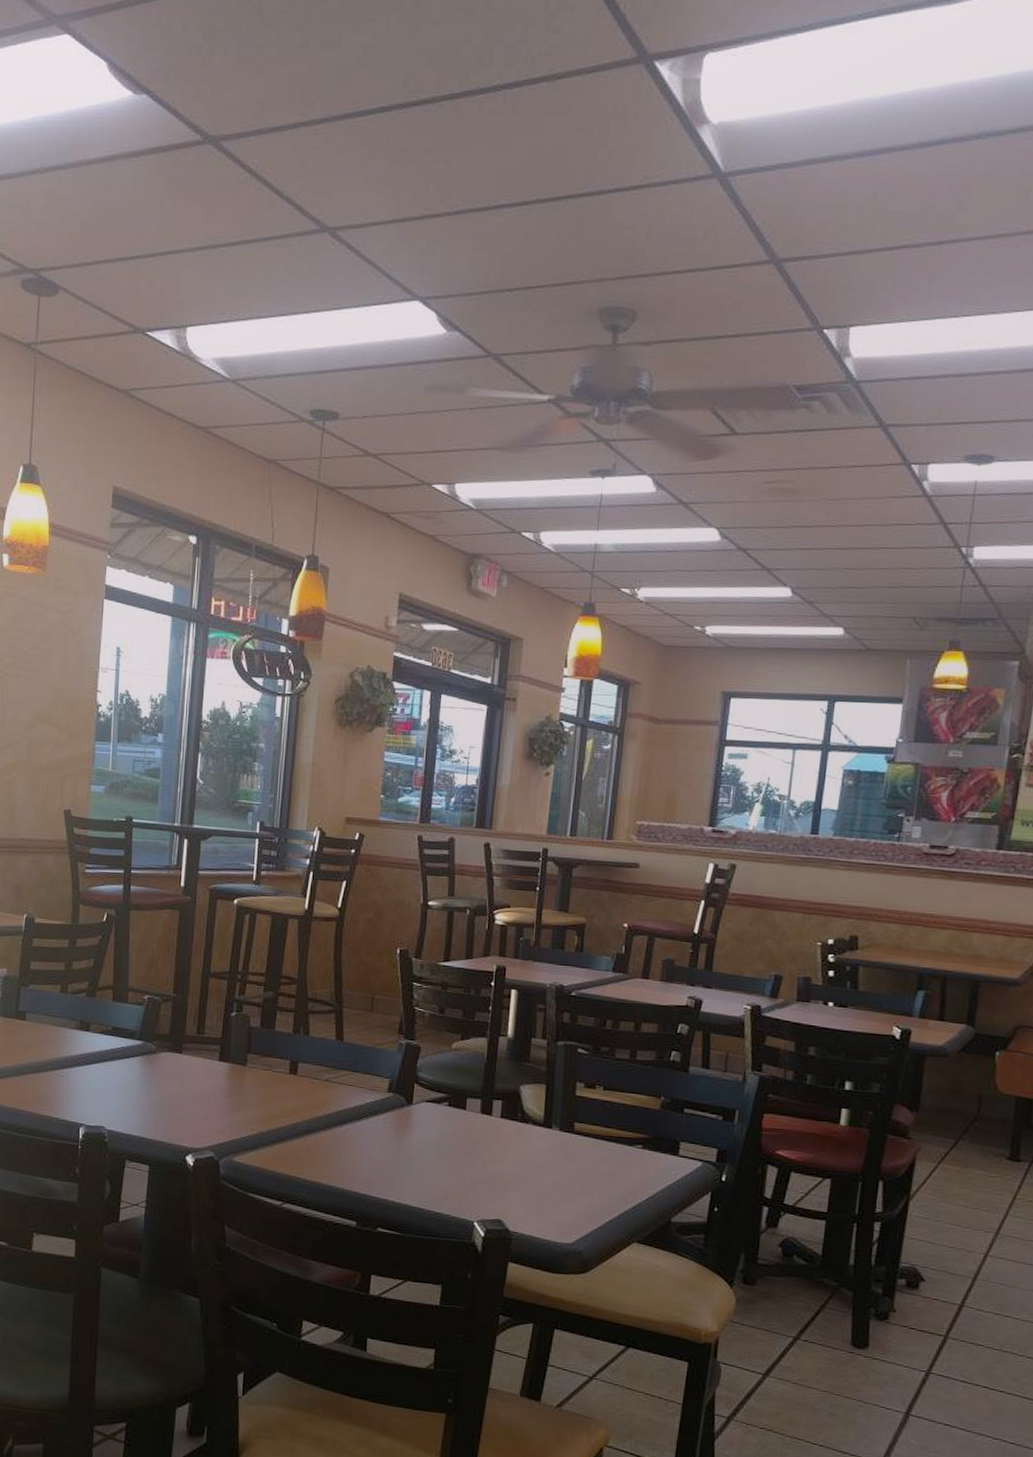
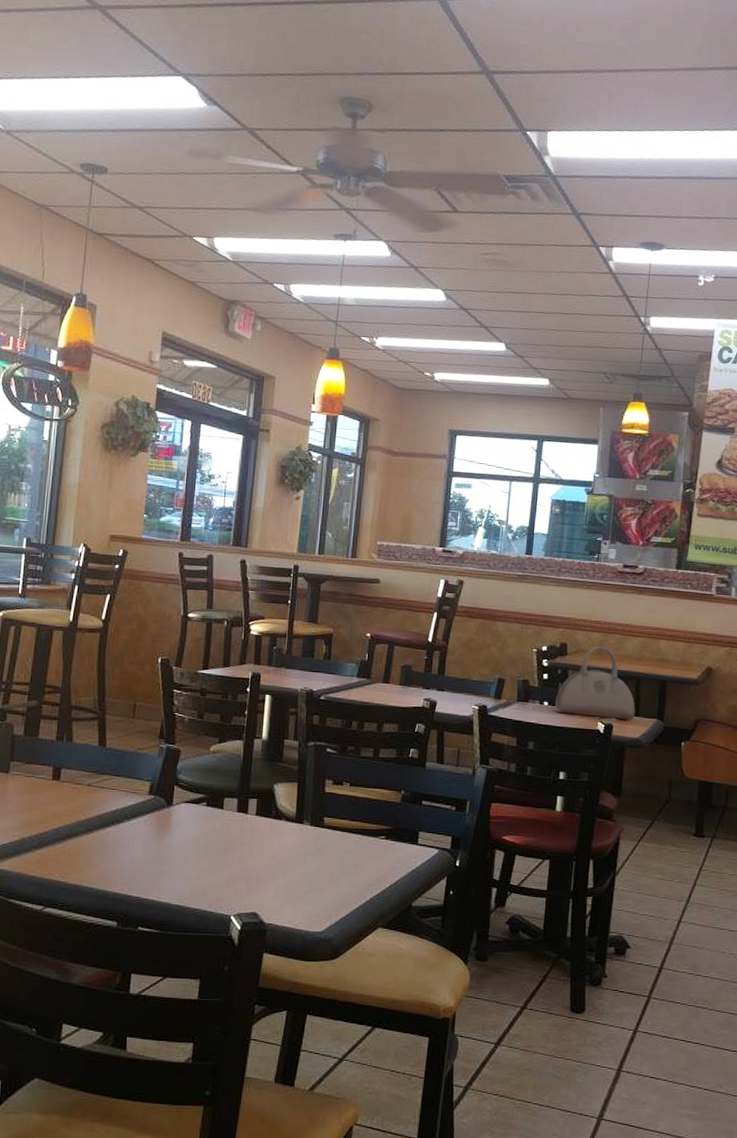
handbag: none [841,939,940,1025] -> present [554,645,635,721]

